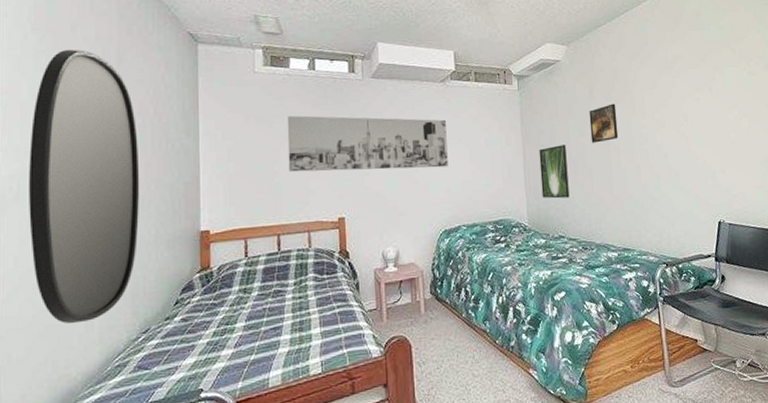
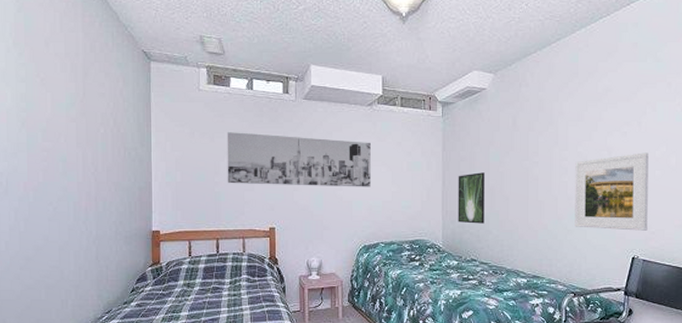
home mirror: present [29,49,140,324] -> none [14,63,103,300]
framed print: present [589,103,619,143] -> none [510,134,539,172]
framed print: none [654,116,730,195] -> present [575,152,649,231]

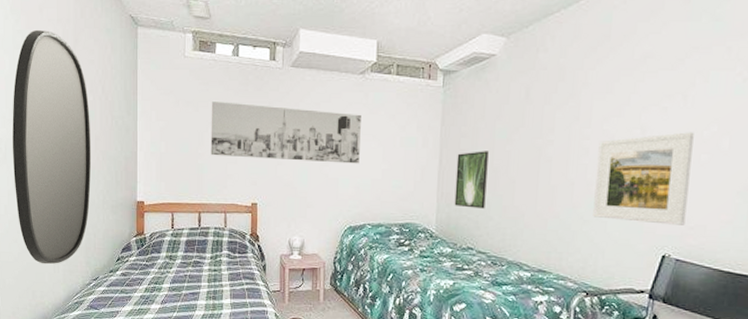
home mirror: none [14,63,103,300] -> present [12,29,92,265]

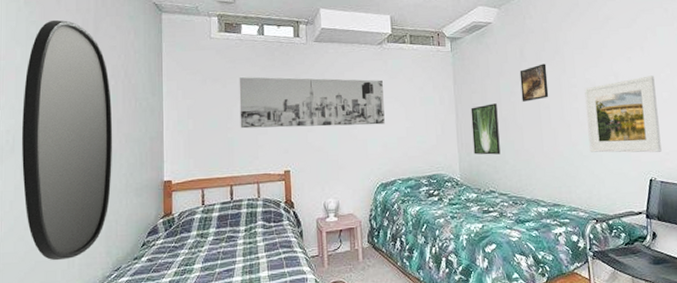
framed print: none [519,108,556,152] -> present [519,63,549,102]

